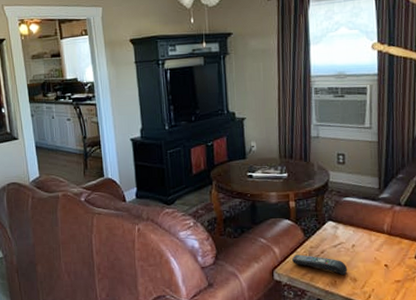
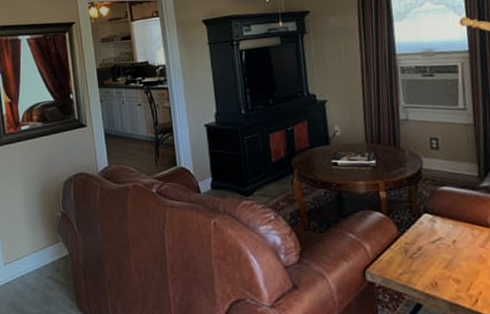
remote control: present [291,254,348,275] -> none [385,251,450,275]

